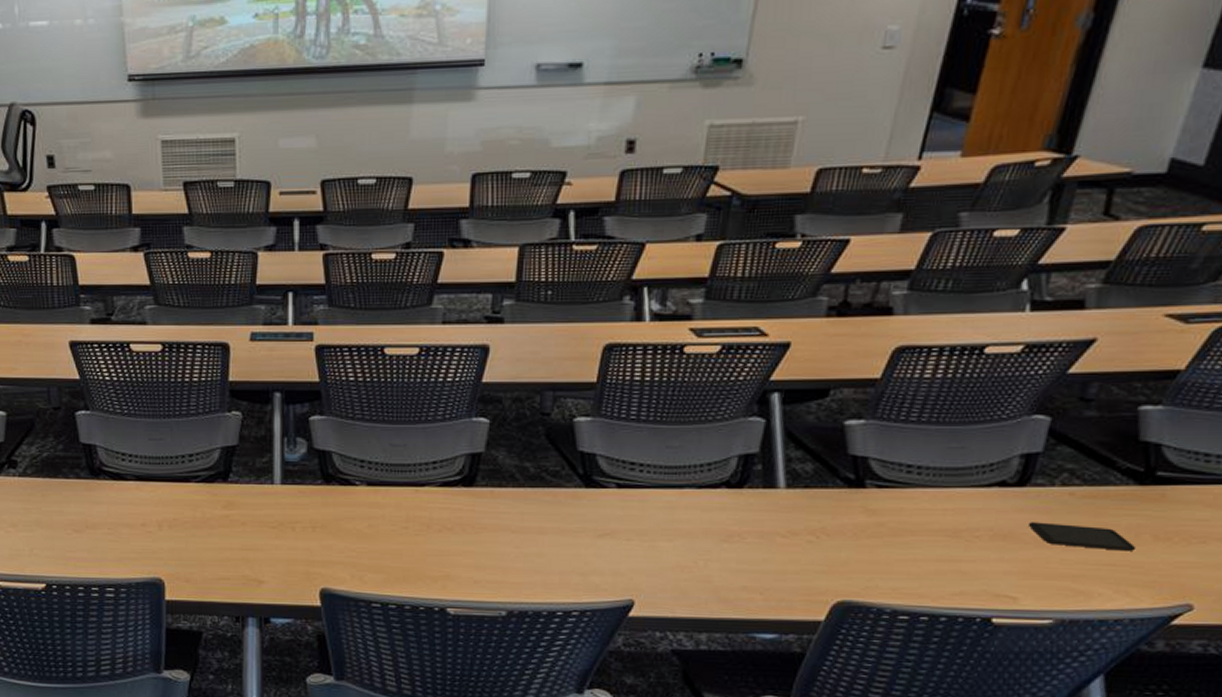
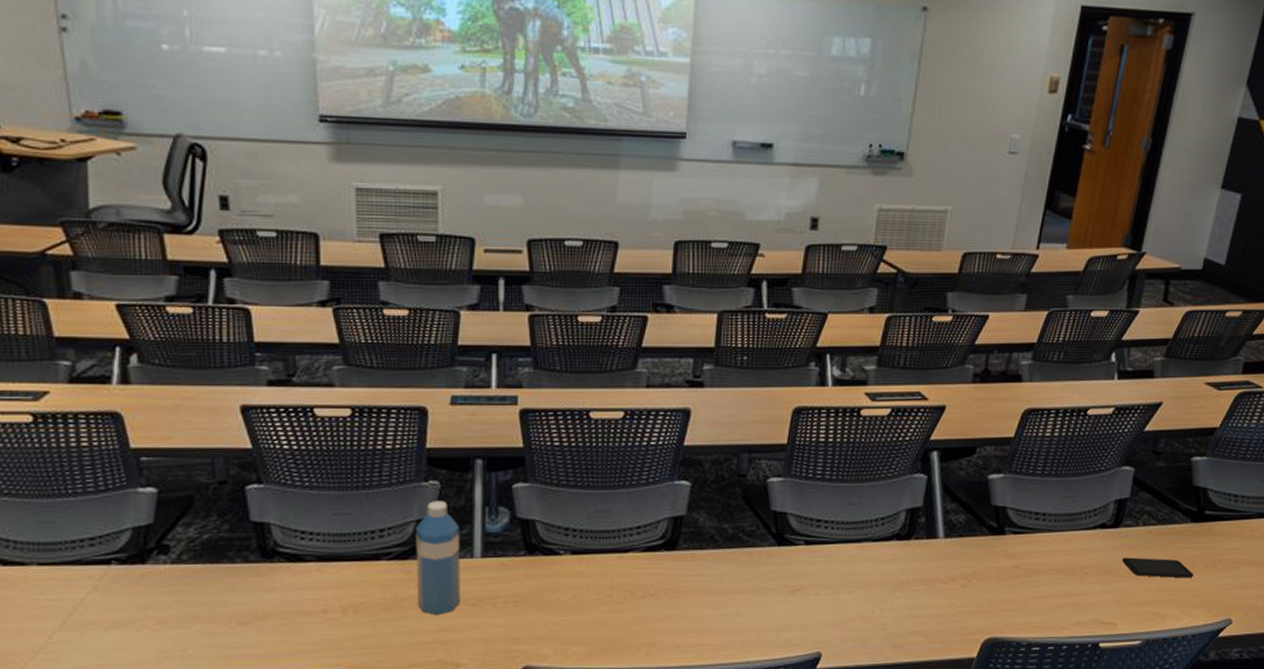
water bottle: none [221,430,262,535] -> present [416,501,460,615]

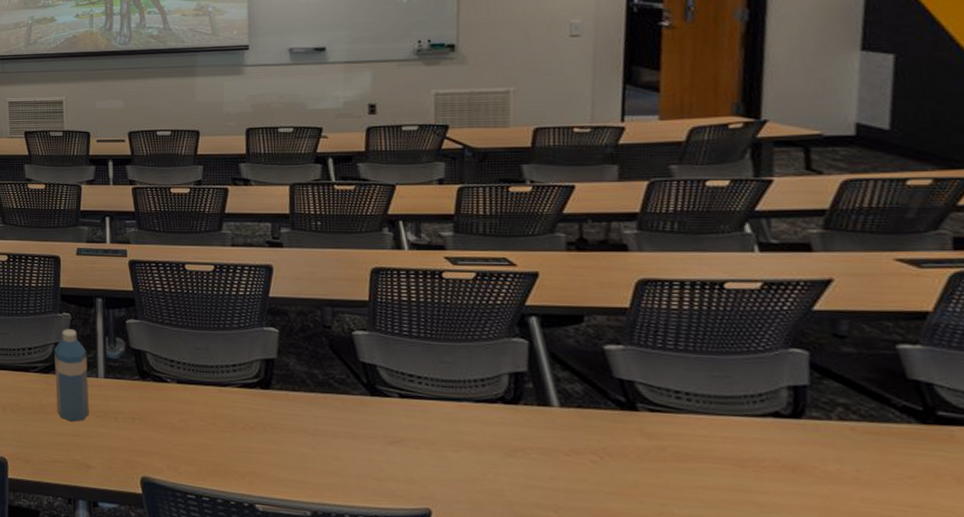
mobile phone: present [1121,557,1194,578] -> none [814,456,941,494]

